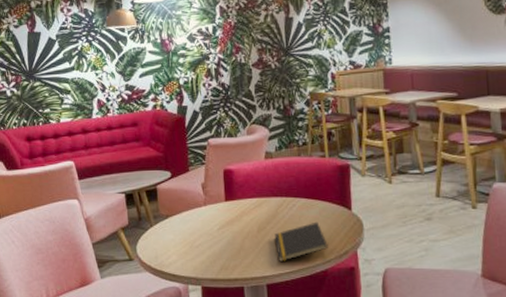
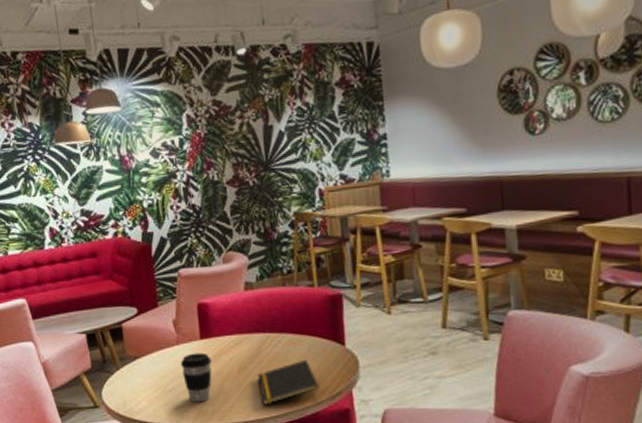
coffee cup: none [206,213,235,258] -> present [180,352,212,403]

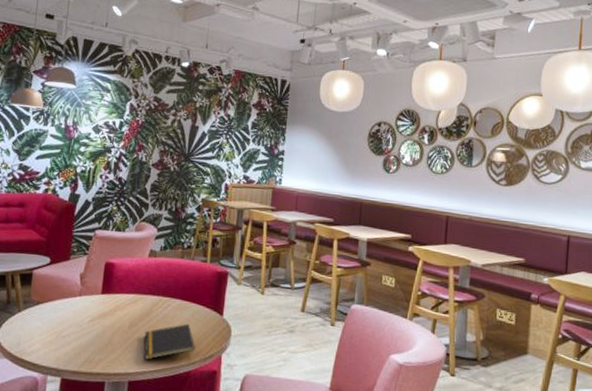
coffee cup: present [180,352,212,403] -> none [78,305,108,351]

